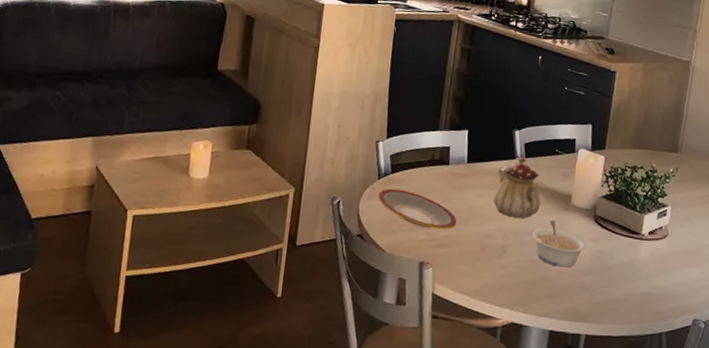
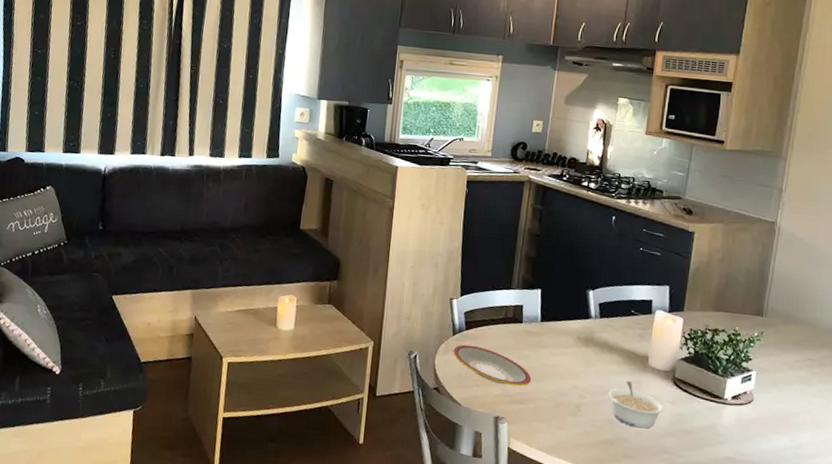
teapot: present [493,157,541,219] -> none [567,317,617,378]

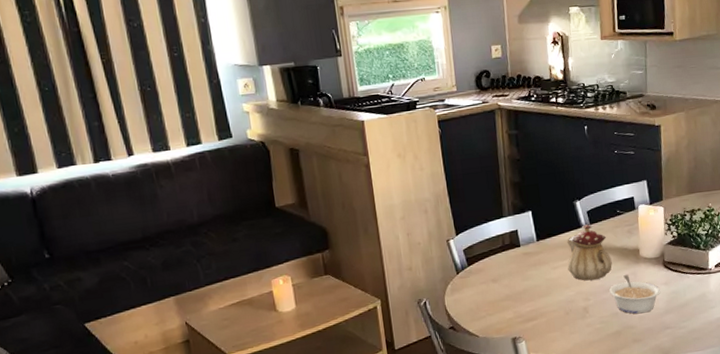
plate: present [453,344,532,387] -> none [460,278,539,308]
teapot: none [567,317,617,378] -> present [567,224,612,281]

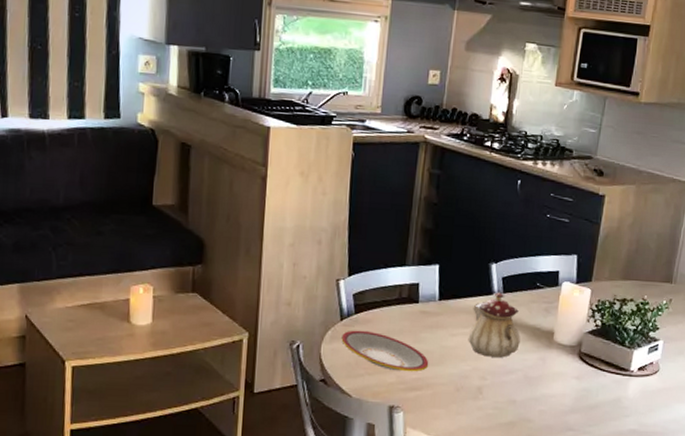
plate: none [460,278,539,308] -> present [341,330,429,372]
legume: present [609,275,661,314] -> none [511,359,571,407]

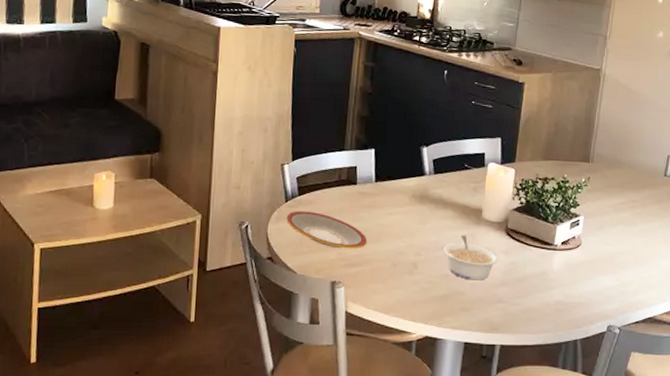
teapot: present [468,292,521,358] -> none [403,173,451,234]
legume: none [511,359,571,407] -> present [443,235,499,281]

